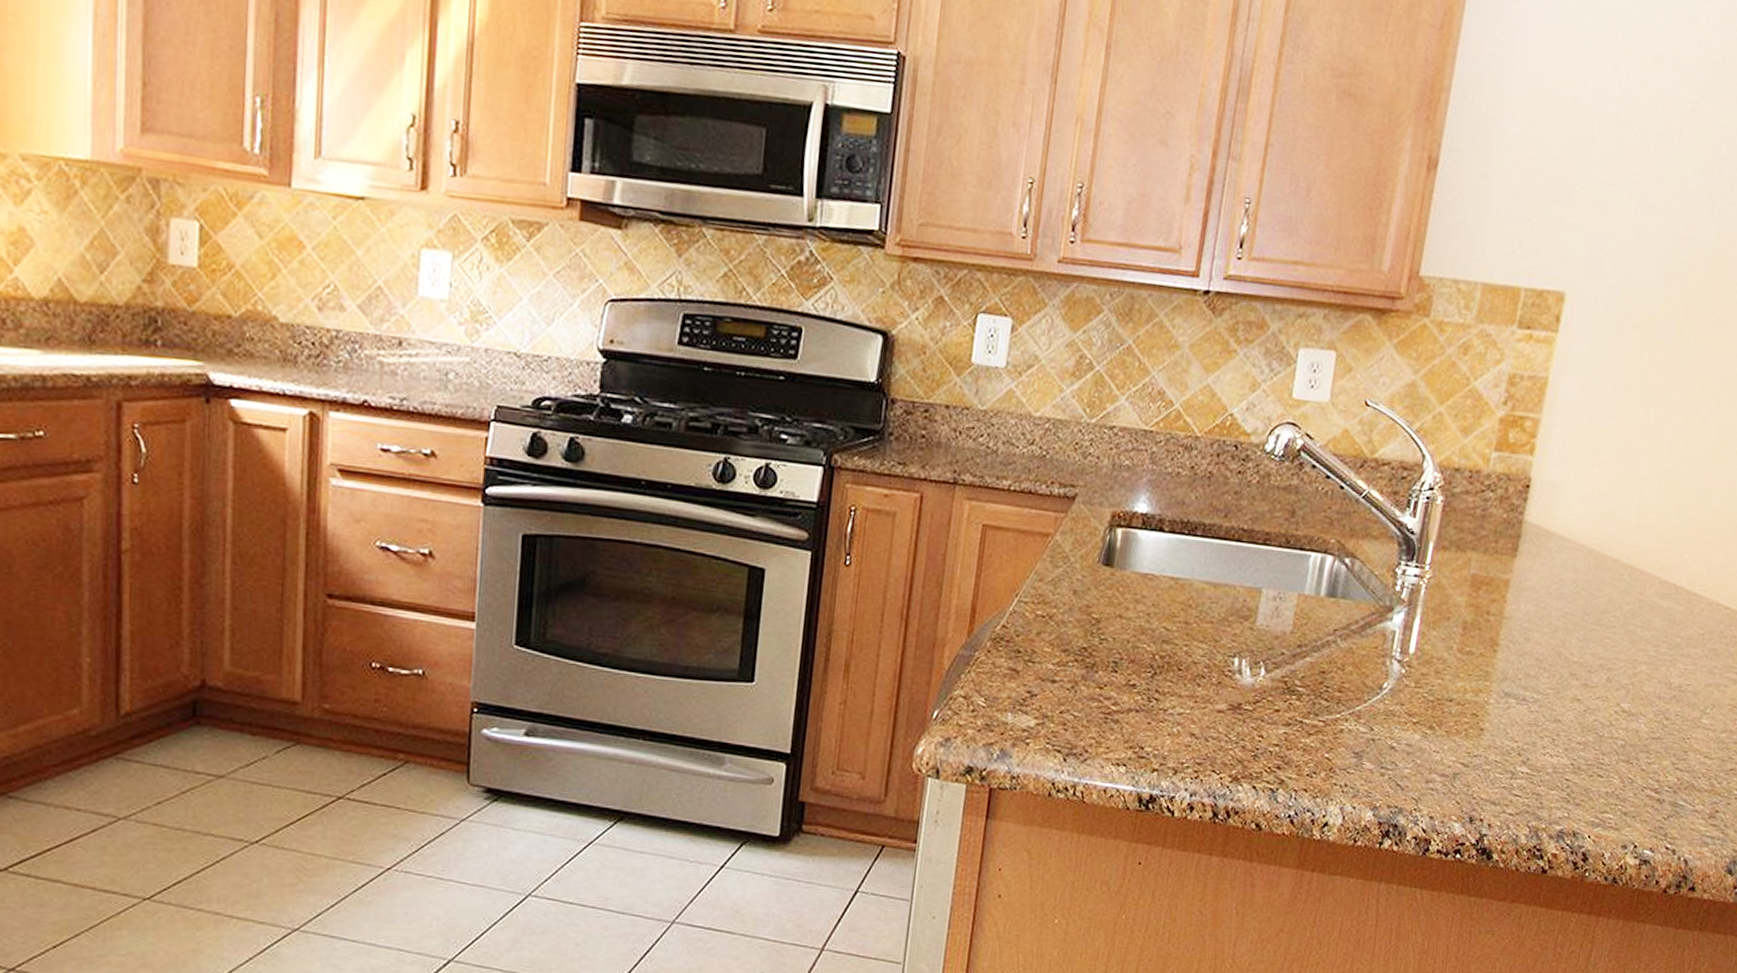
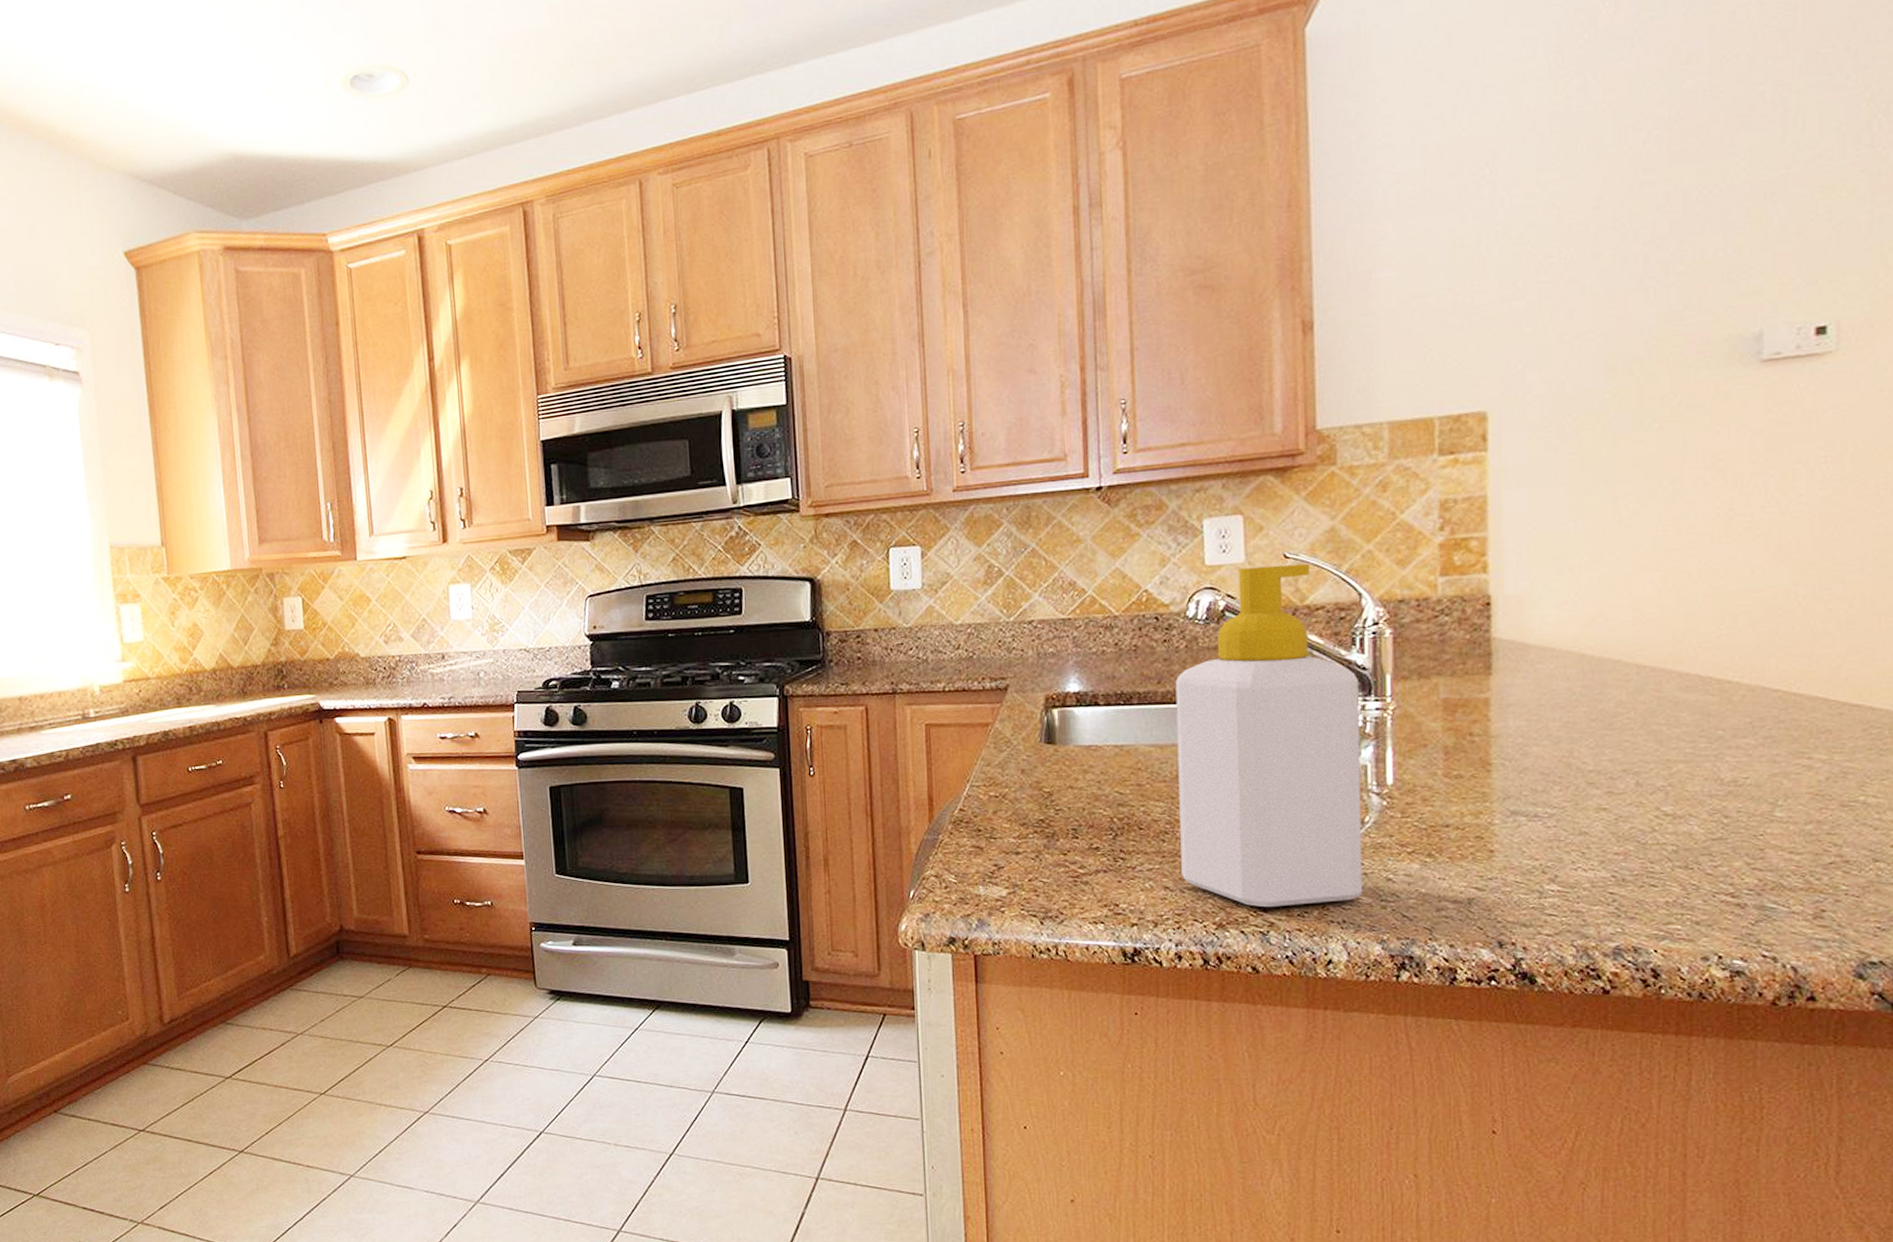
soap bottle: none [1209,408,1405,765] -> present [1175,564,1363,908]

